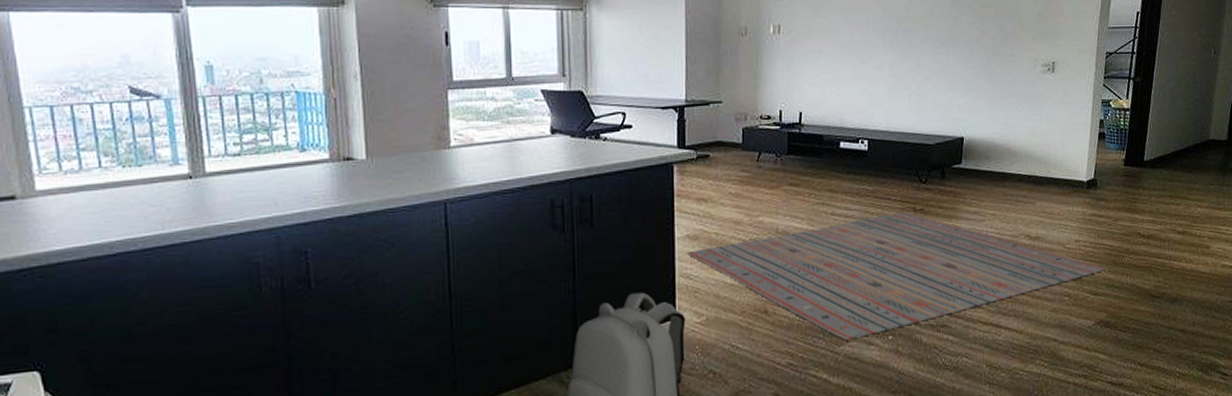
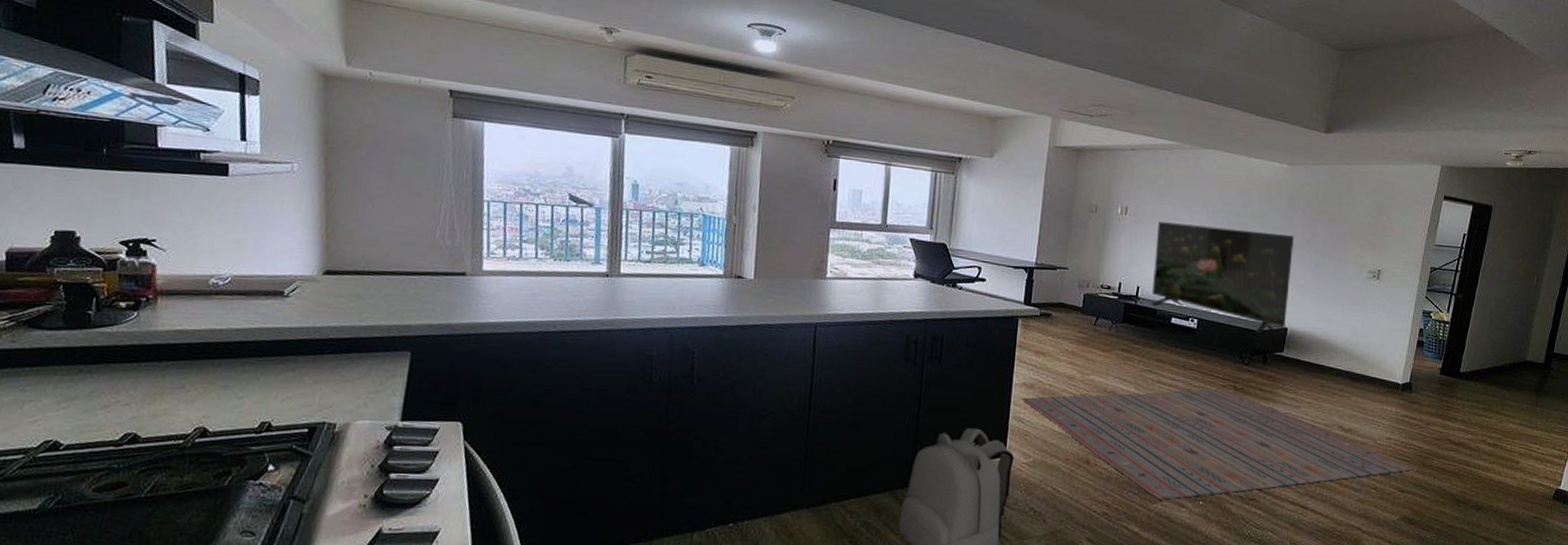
television: none [815,35,962,149] -> present [1152,222,1294,335]

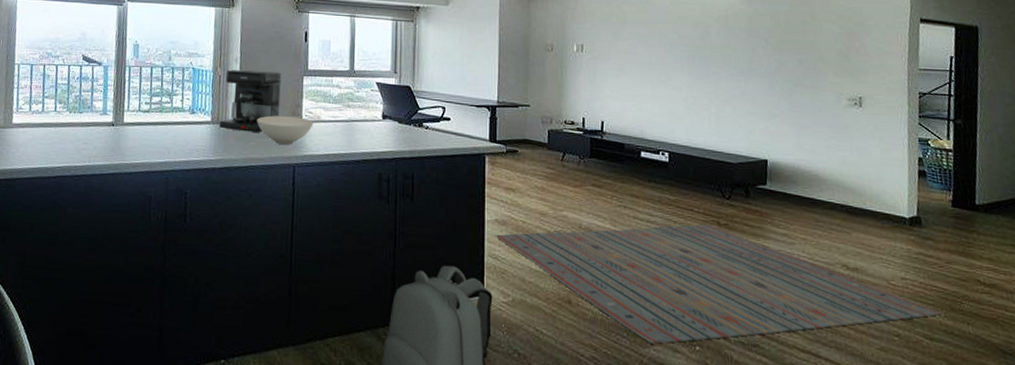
coffee maker: none [733,218,806,289] -> present [219,69,282,133]
bowl: none [775,270,839,303] -> present [257,115,314,145]
television: present [1152,222,1294,335] -> none [615,57,765,167]

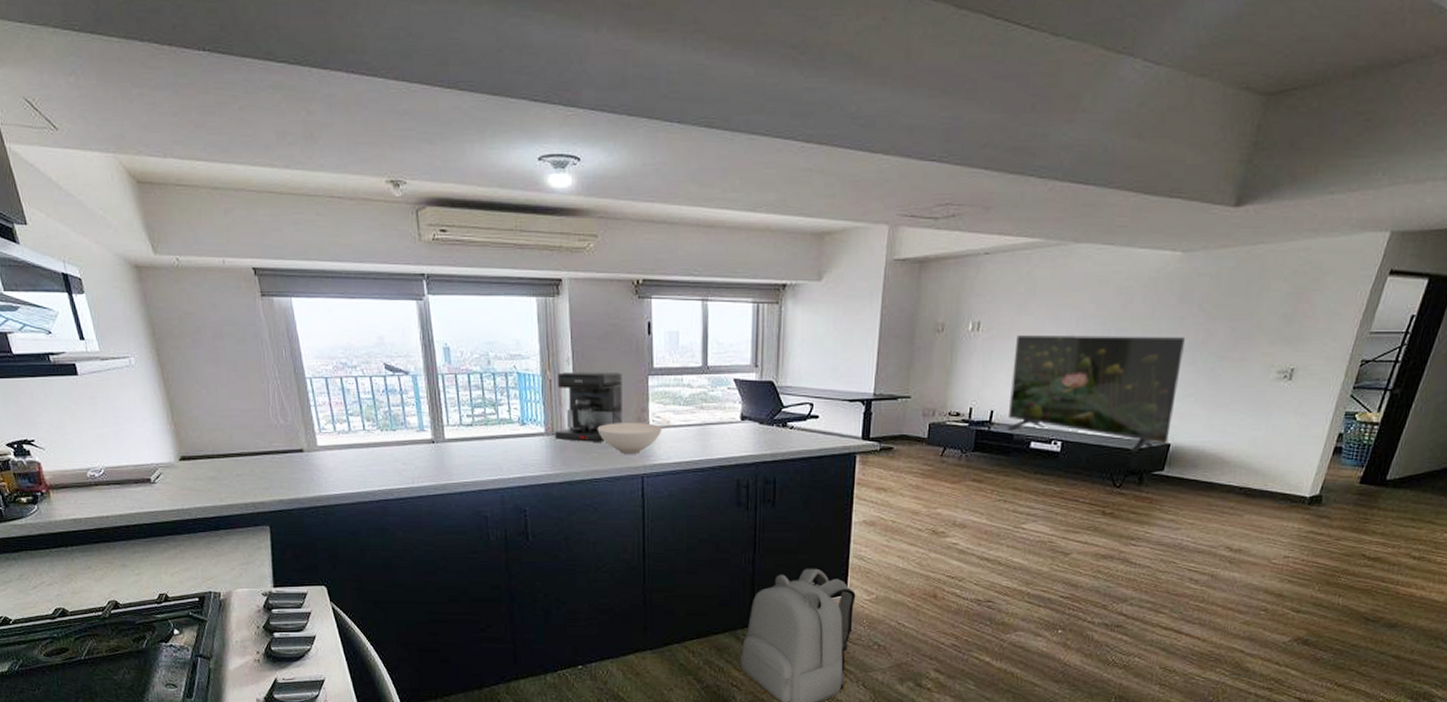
rug: present [495,224,943,344] -> none [862,514,1318,630]
television: none [615,57,765,167] -> present [1008,335,1185,454]

